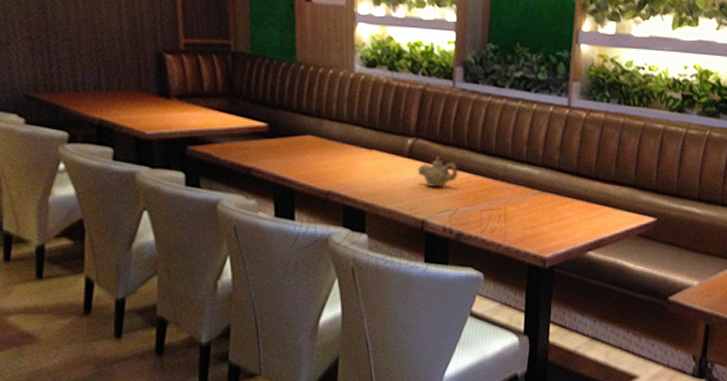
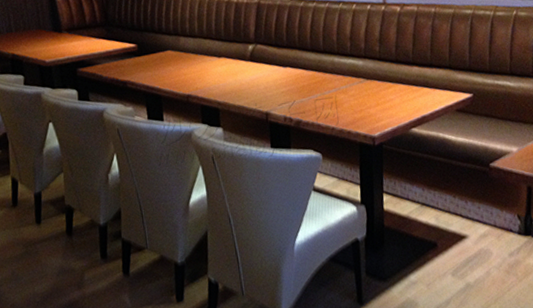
teapot: present [417,157,458,188] -> none [258,58,293,84]

